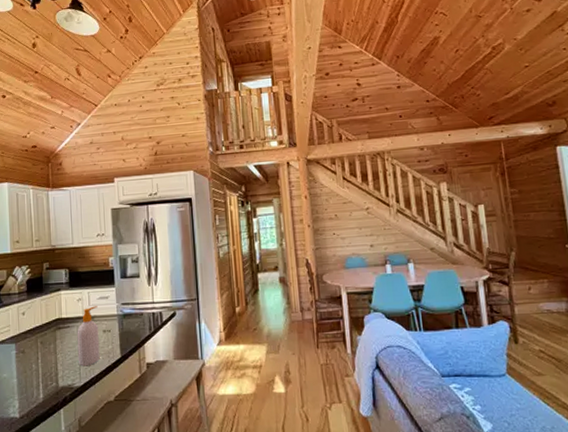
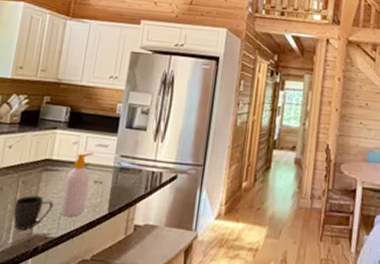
mug: none [37,353,72,385] -> present [12,195,54,230]

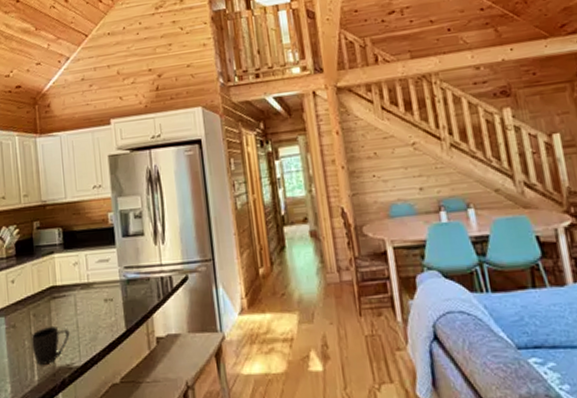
soap bottle: present [59,152,94,217] -> none [74,270,102,343]

